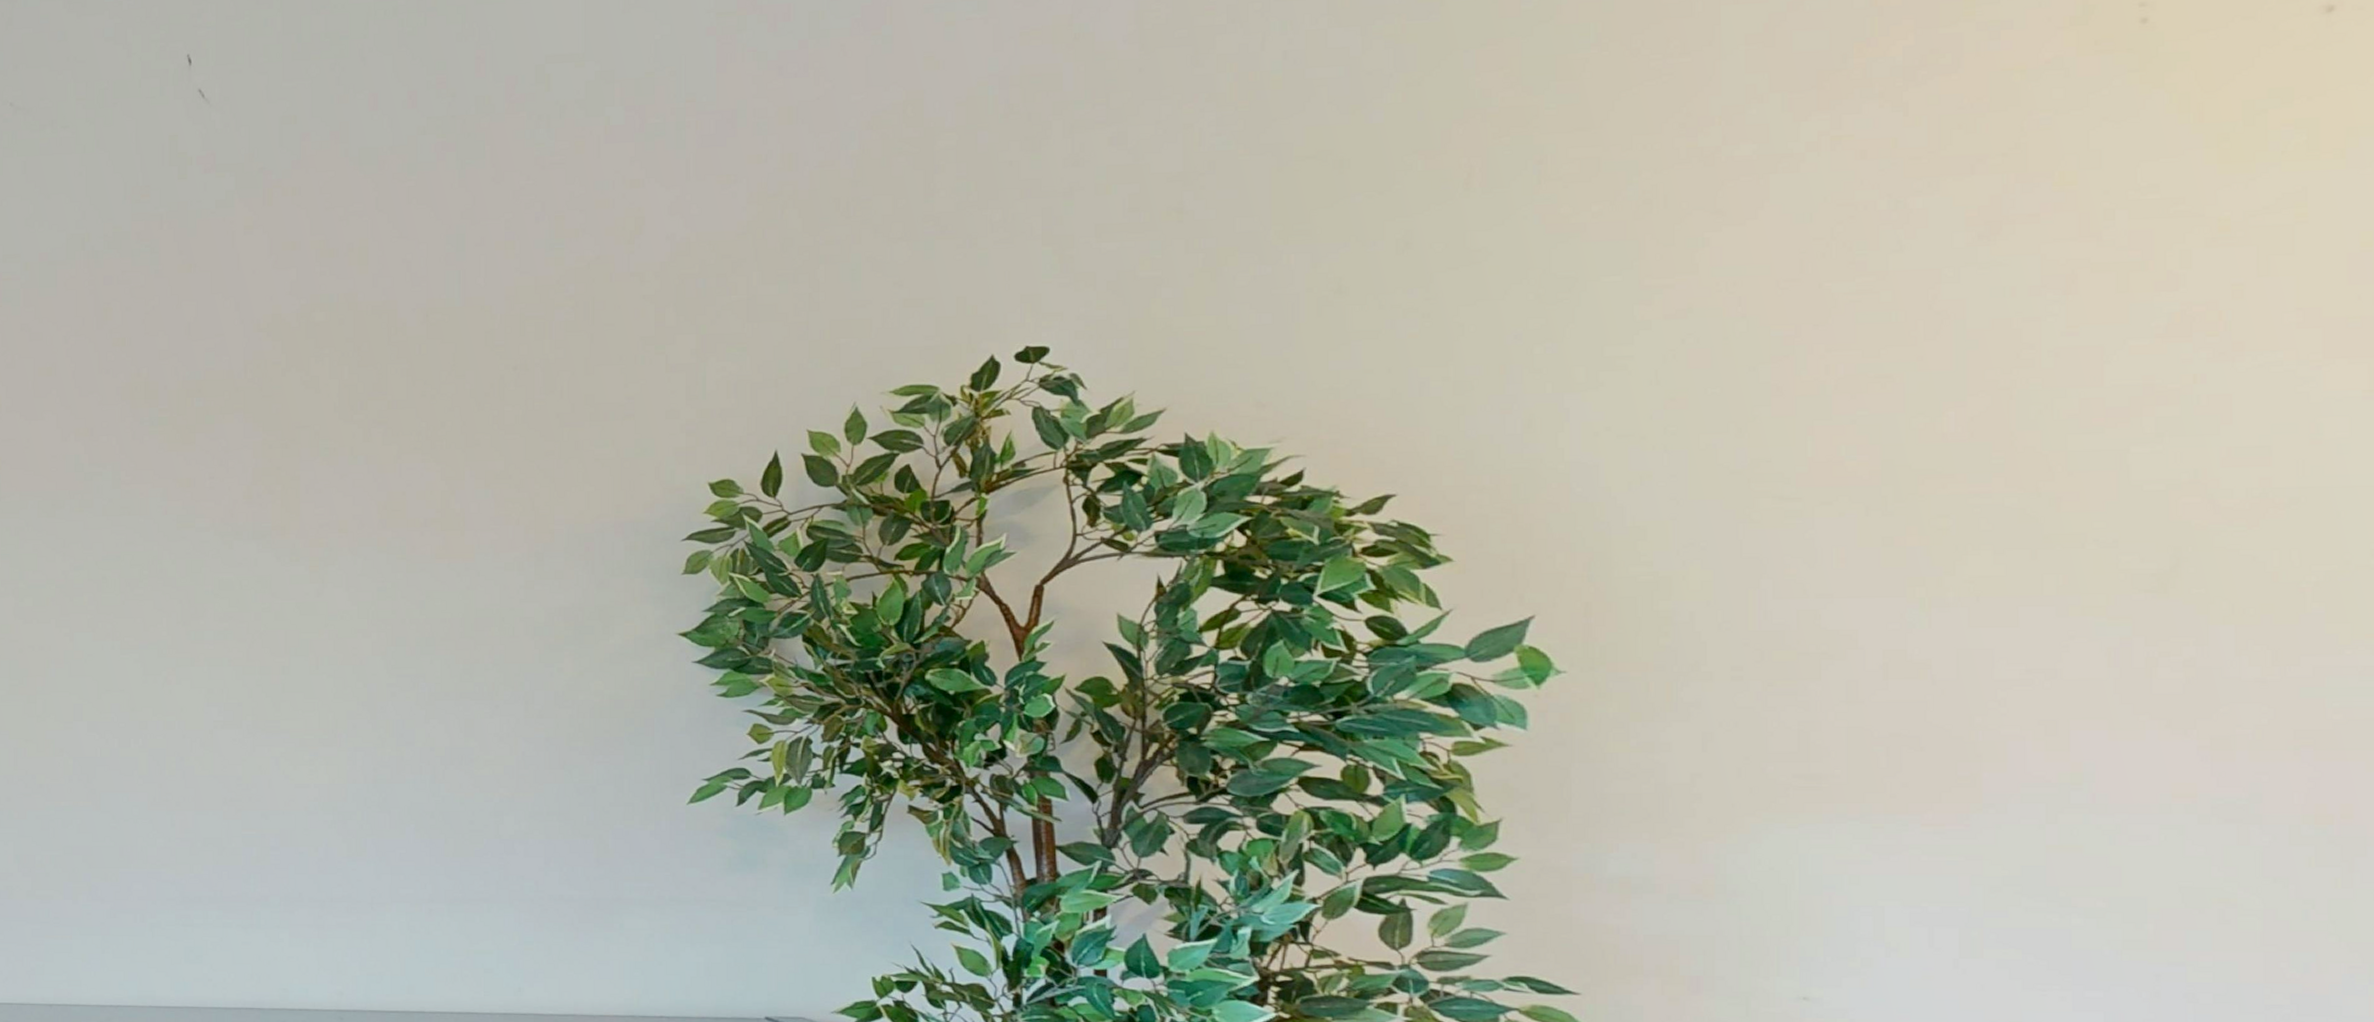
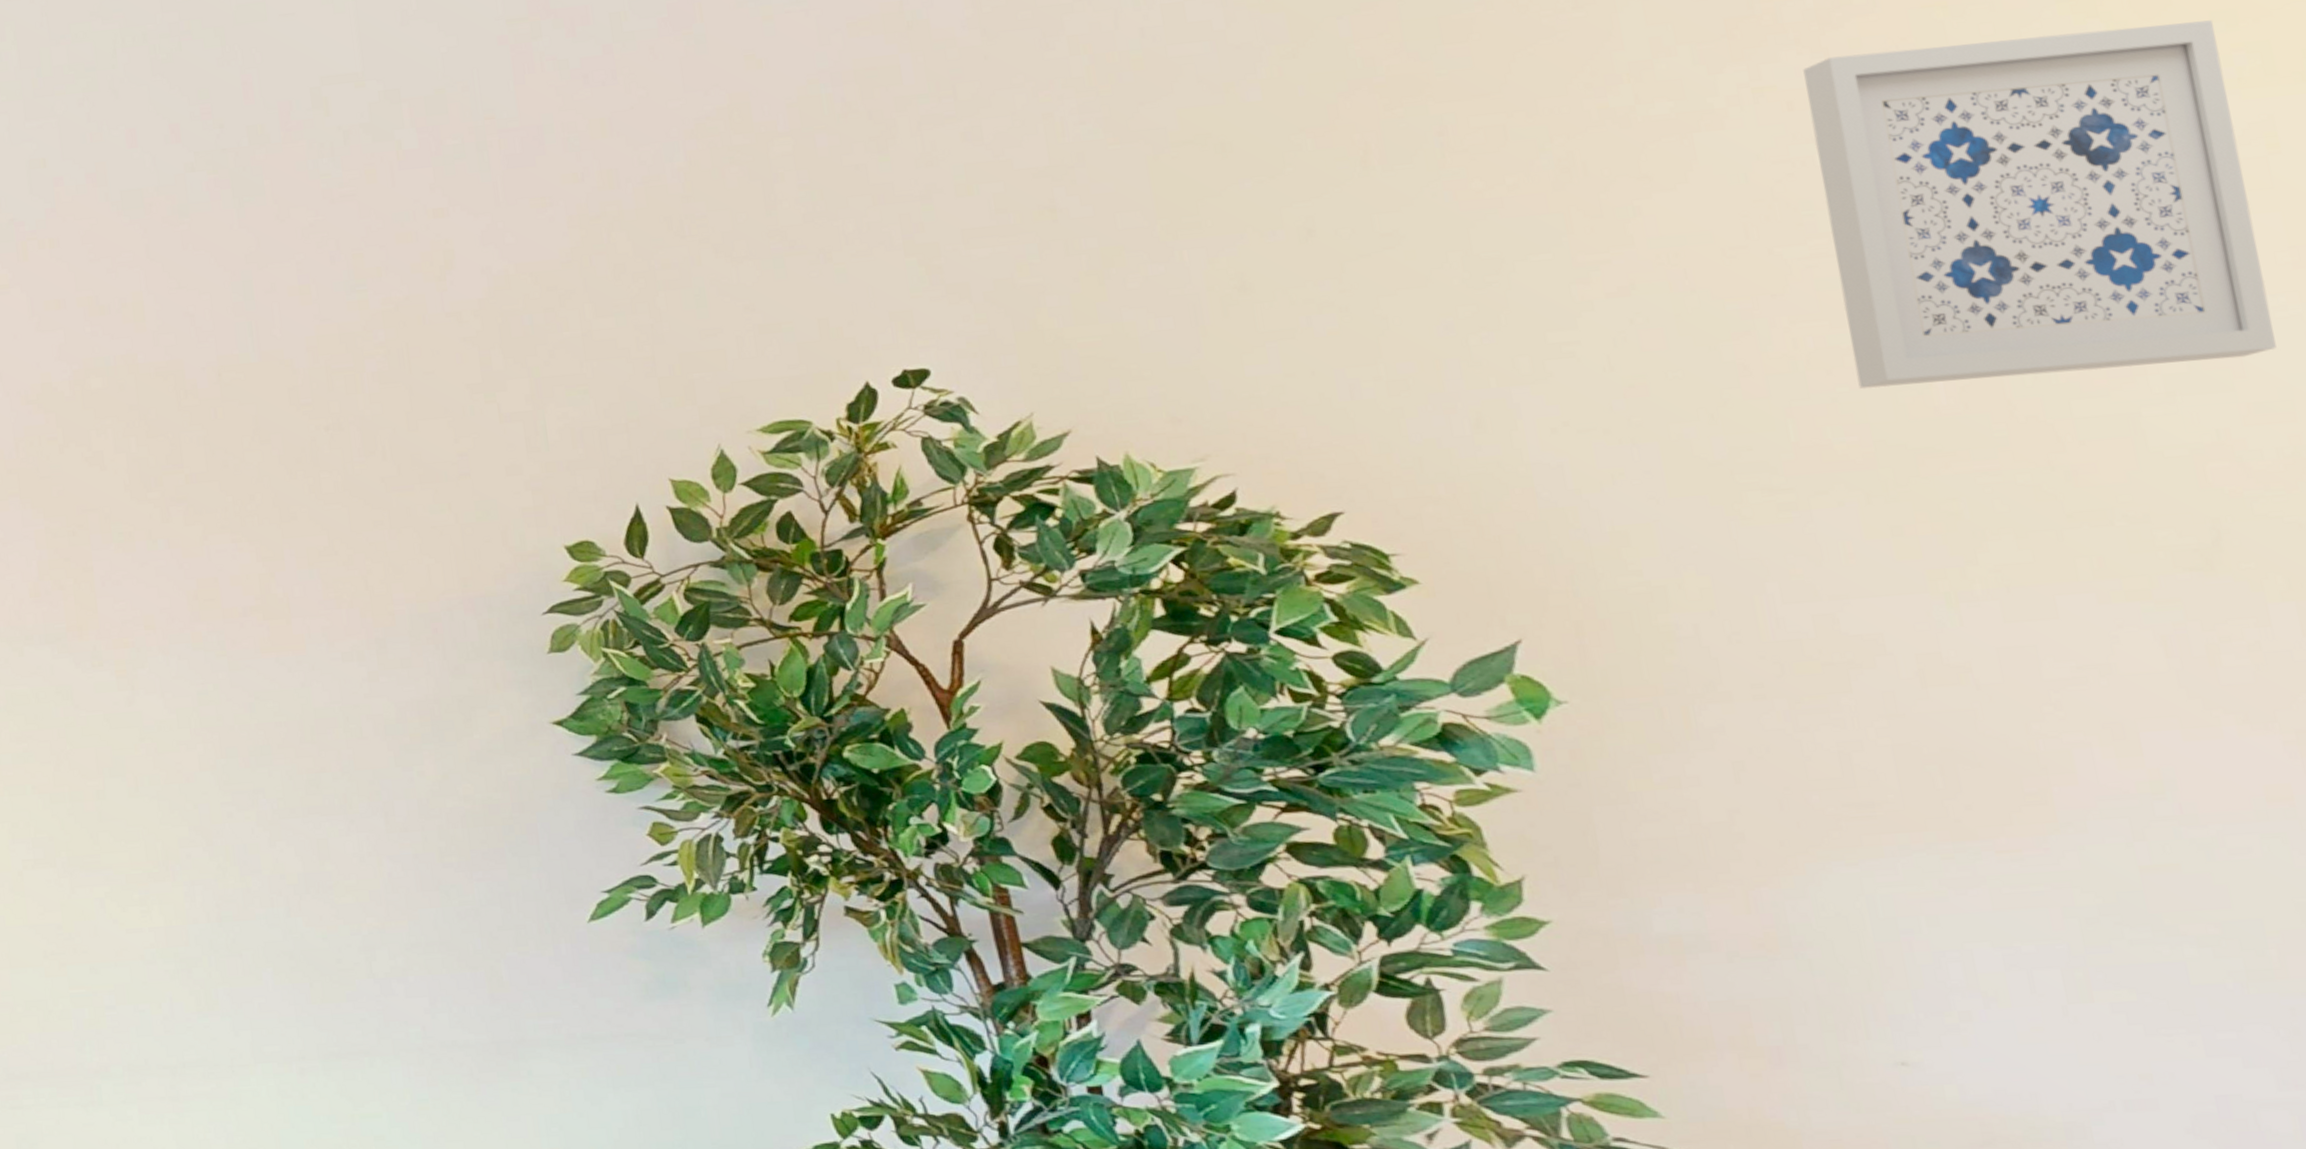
wall art: none [1878,96,2269,414] -> present [1803,20,2277,389]

